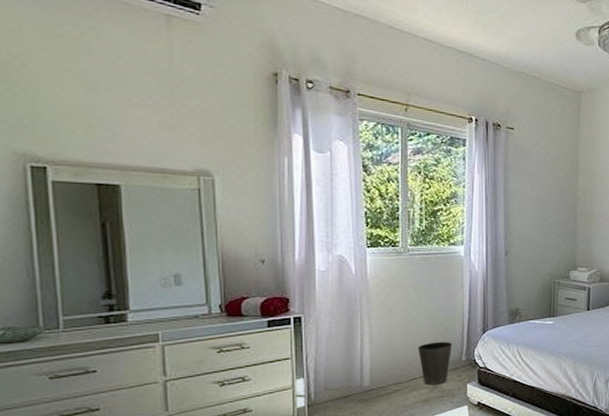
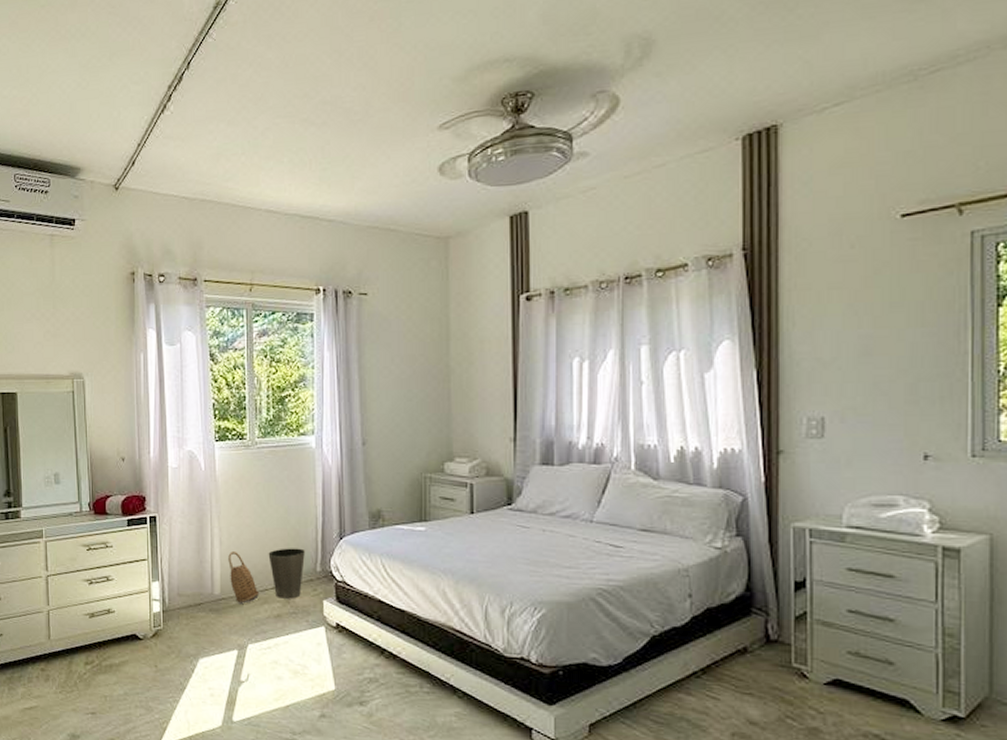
basket: none [378,347,408,392] -> present [228,552,259,604]

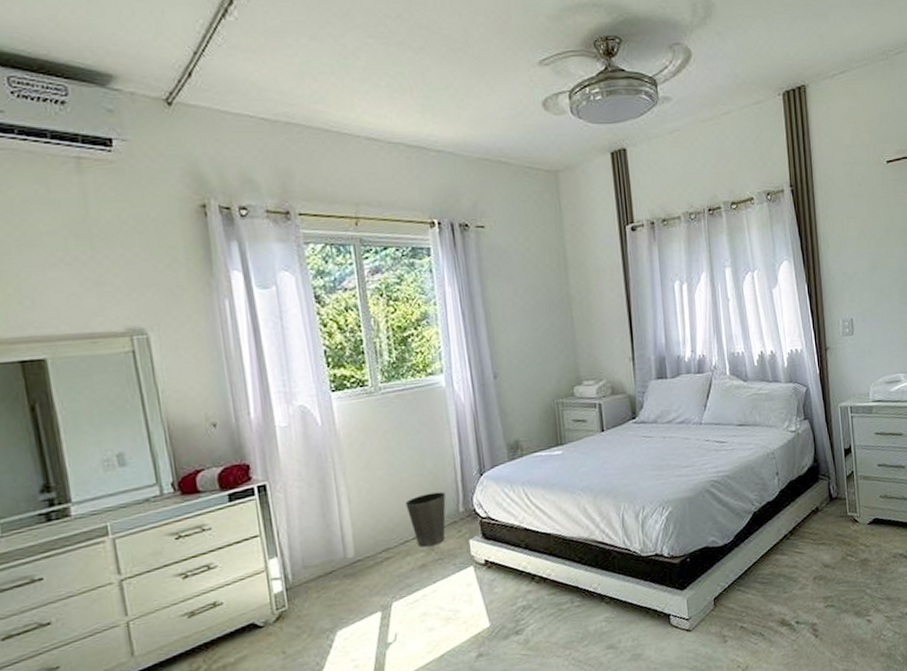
basket: present [228,552,259,604] -> none [360,507,399,562]

